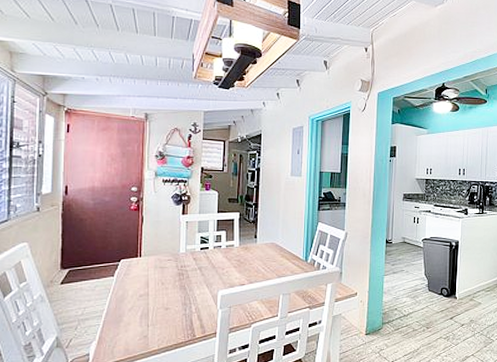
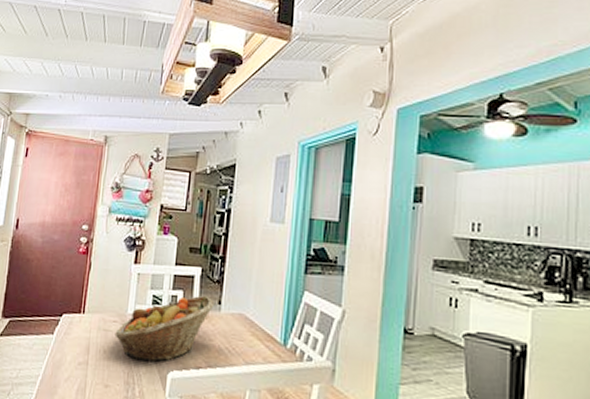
fruit basket: none [170,232,252,287] -> present [115,295,215,363]

